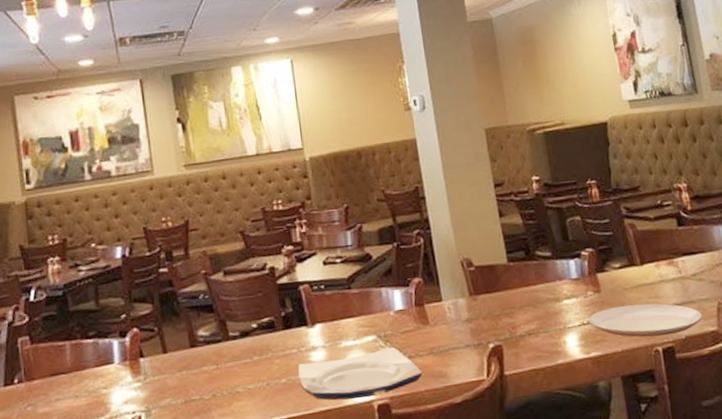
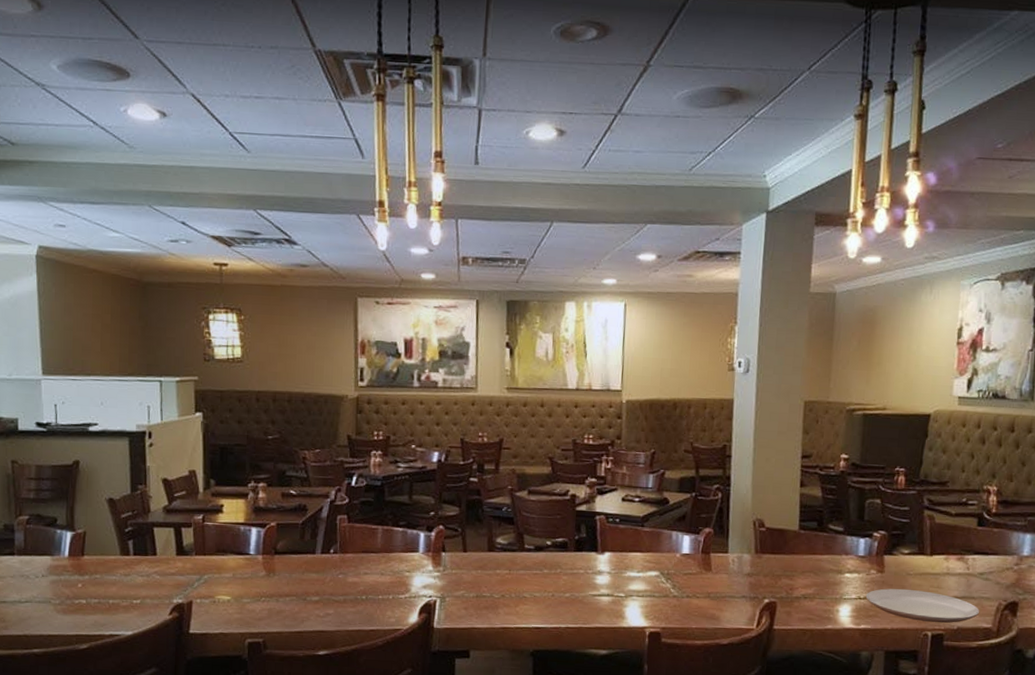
plate: present [298,346,423,401] -> none [582,583,697,624]

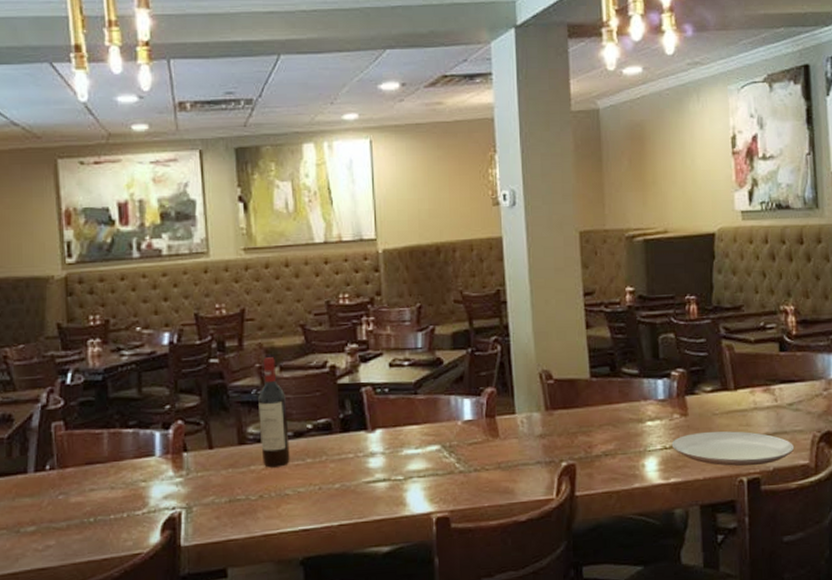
wine bottle: none [506,481,531,574] -> present [258,357,290,468]

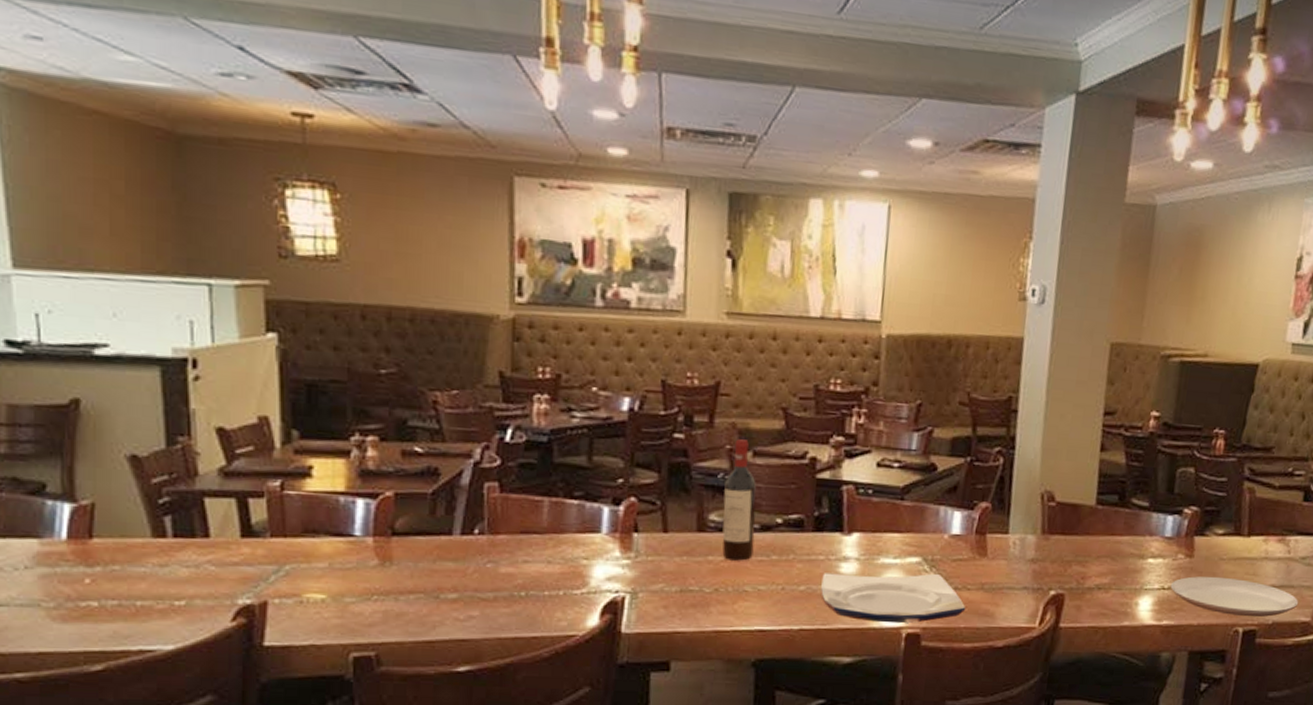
plate: none [354,458,487,511] -> present [820,573,966,624]

